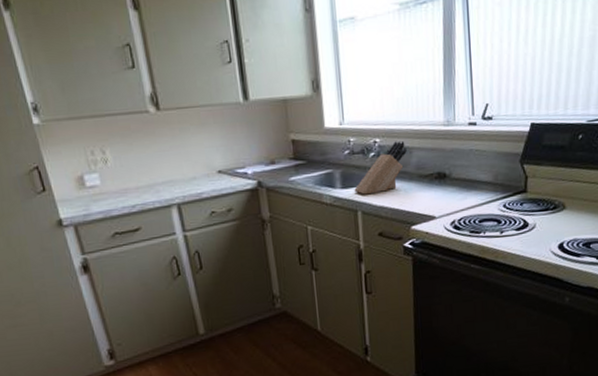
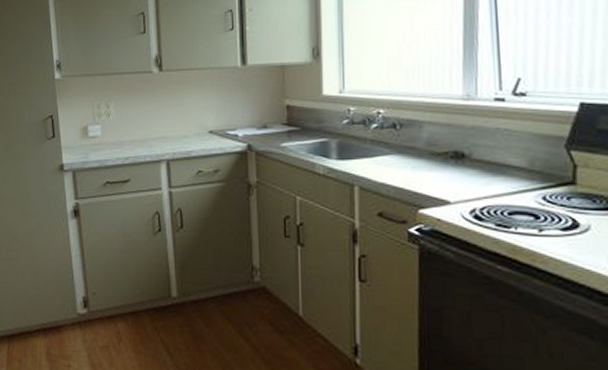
knife block: present [354,140,407,195] -> none [352,113,416,169]

